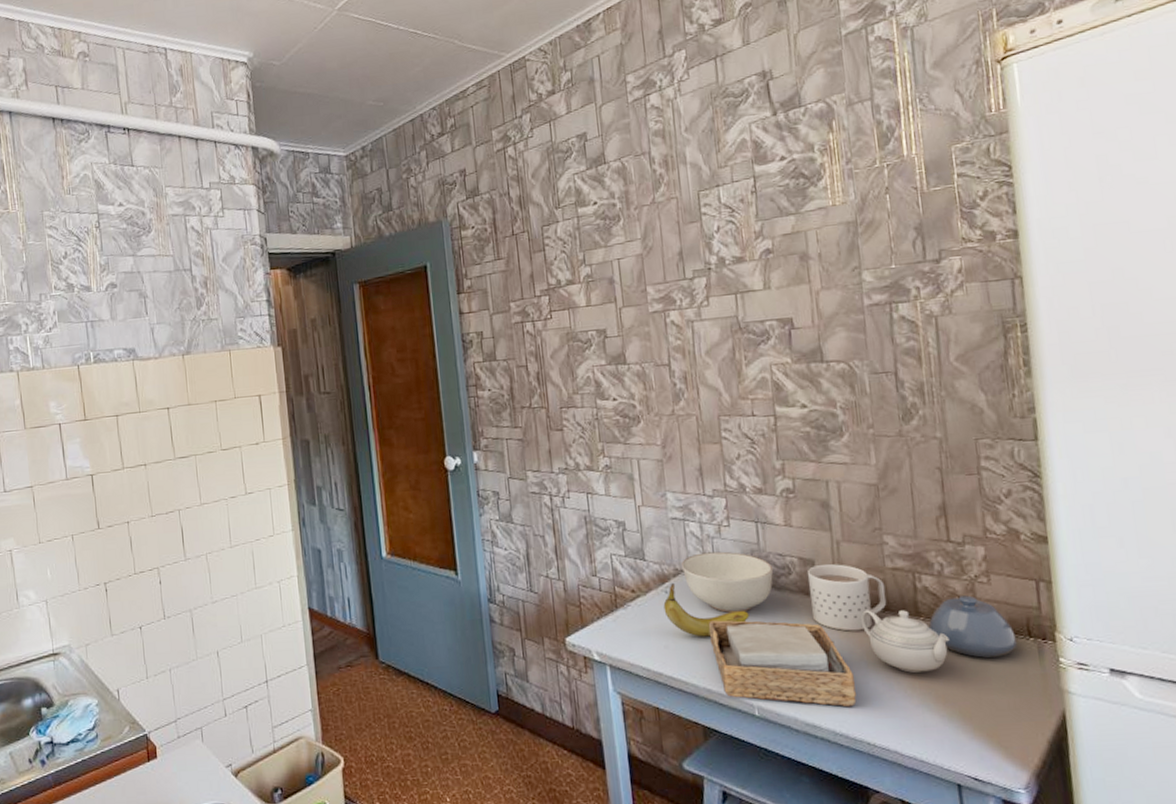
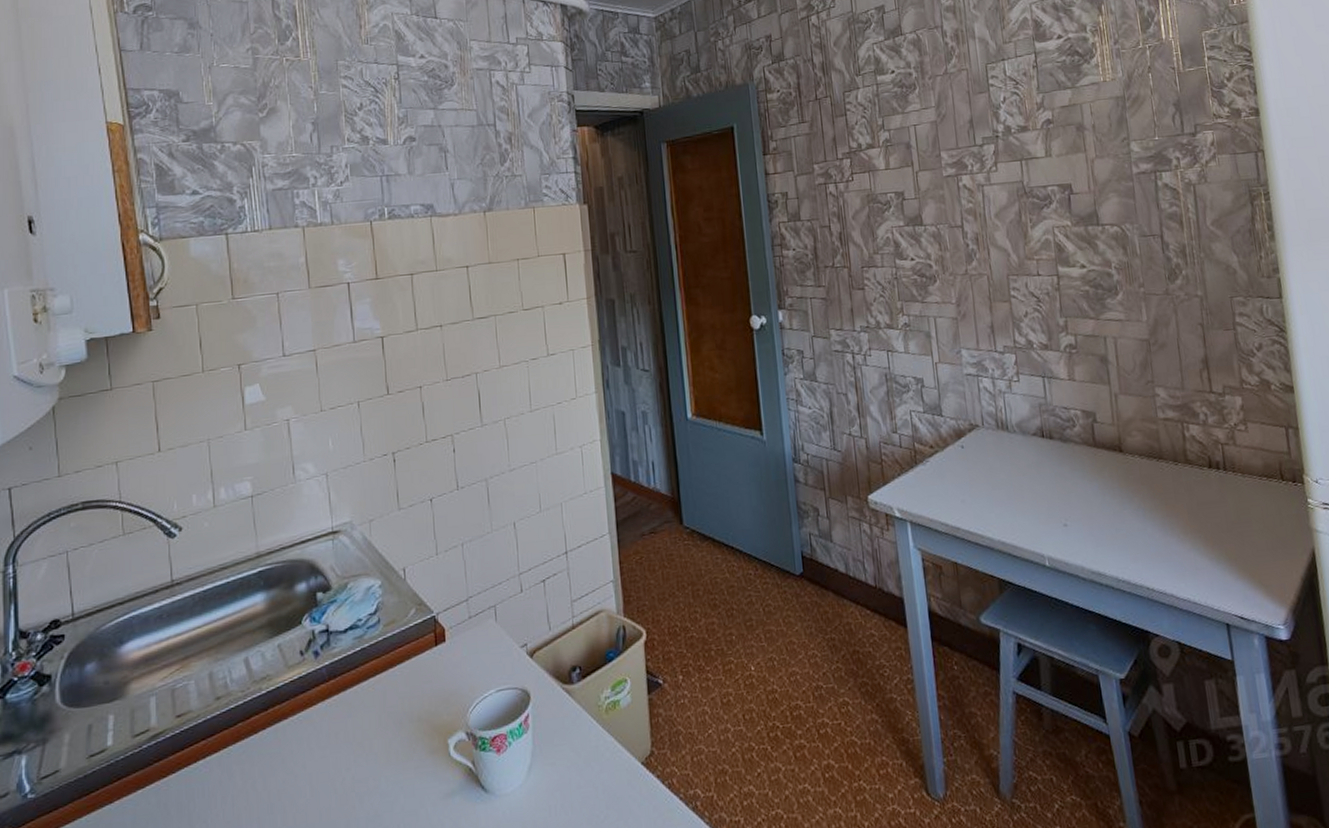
fruit: present [663,583,750,637] -> none [960,438,1039,491]
bowl: present [680,551,774,613] -> none [975,405,1060,466]
napkin holder: present [708,620,857,708] -> none [1001,473,1137,554]
mug: present [807,564,887,632] -> none [1089,416,1160,480]
teapot: present [860,609,950,673] -> none [1137,458,1215,518]
sugar bowl: present [928,595,1018,658] -> none [1196,442,1273,502]

